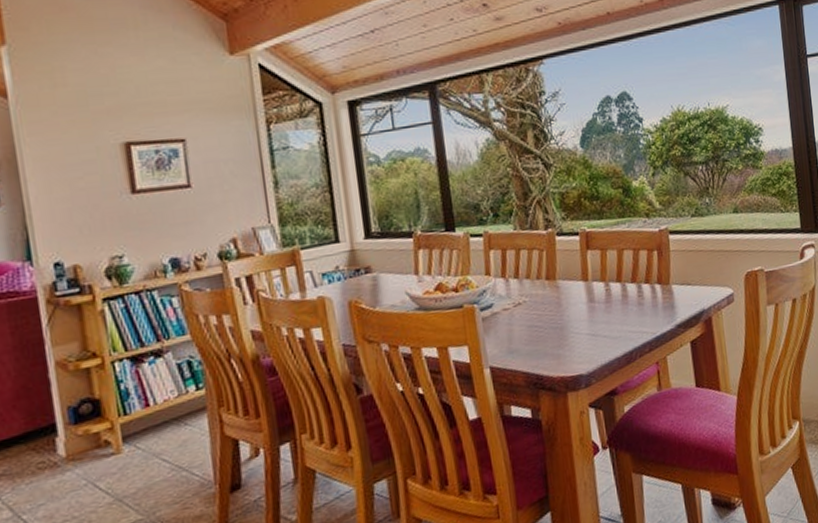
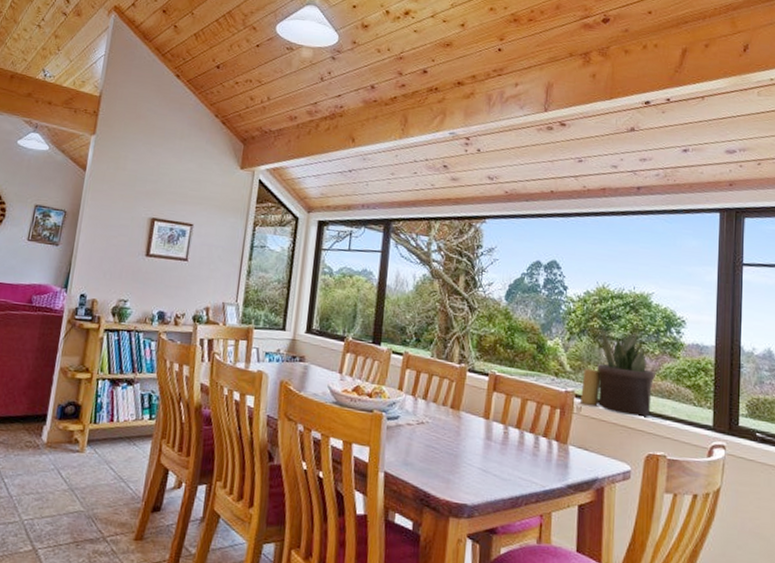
candle: none [673,200,696,241] -> present [578,368,601,408]
planter: none [683,151,743,241] -> present [597,327,655,417]

